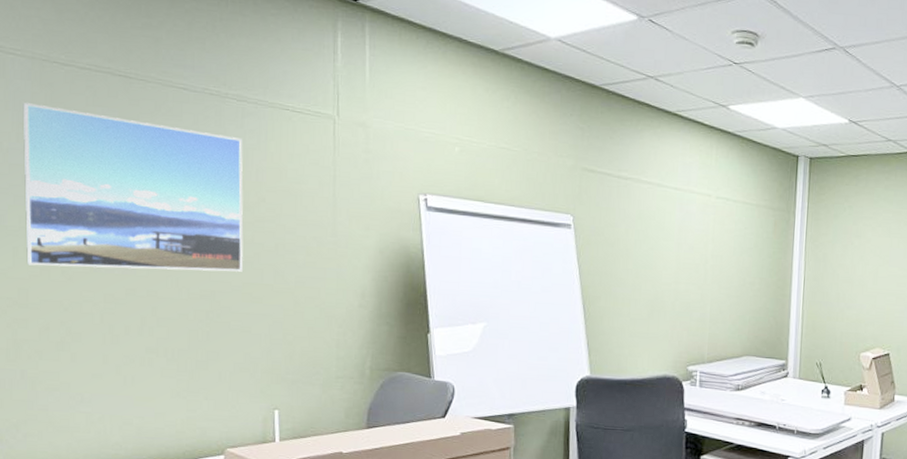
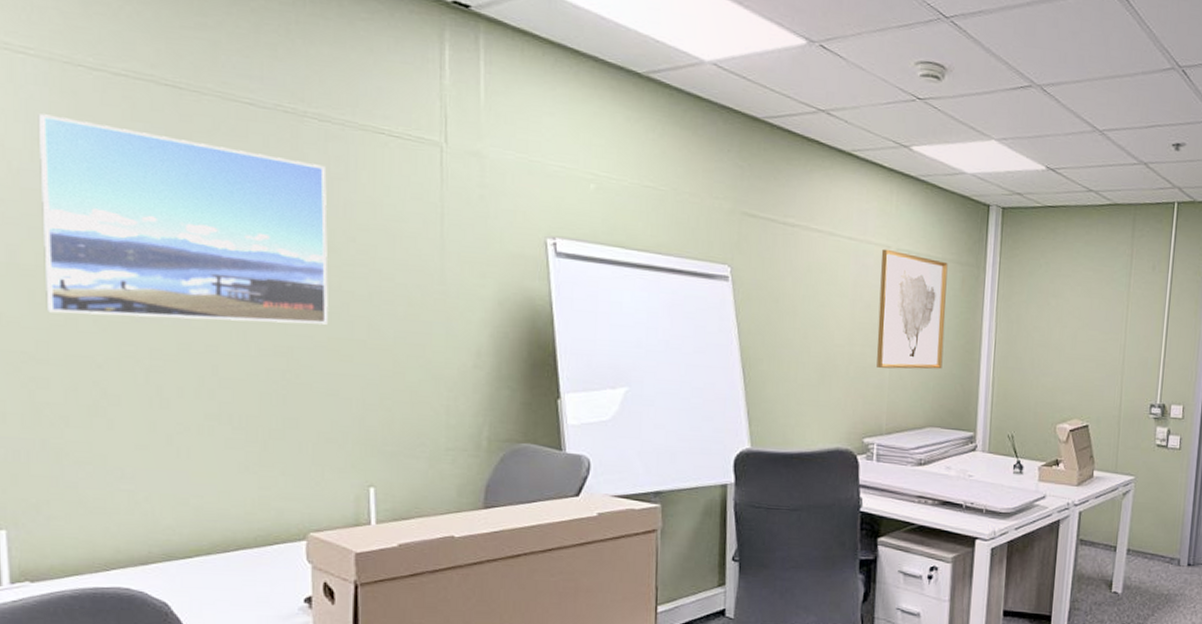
wall art: none [699,197,762,304] -> present [876,248,948,369]

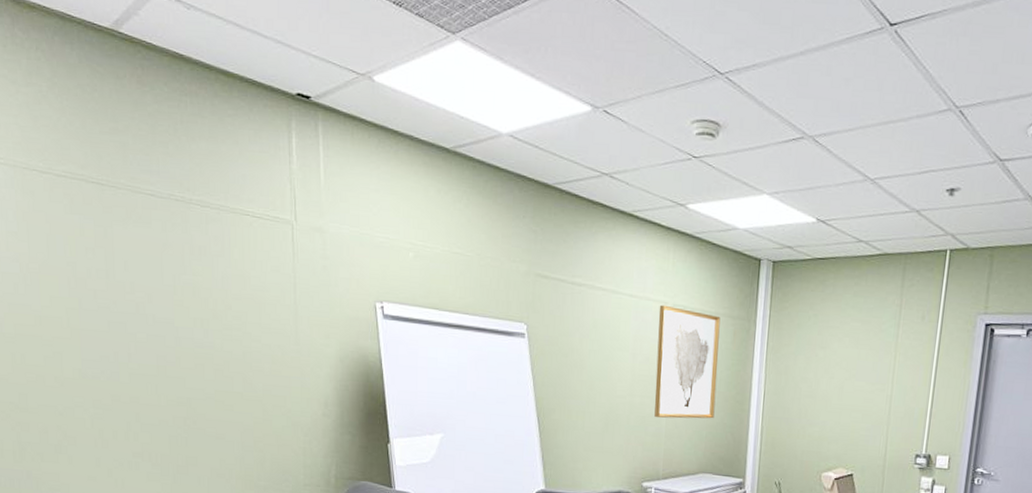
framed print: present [38,114,328,325] -> none [9,211,214,380]

